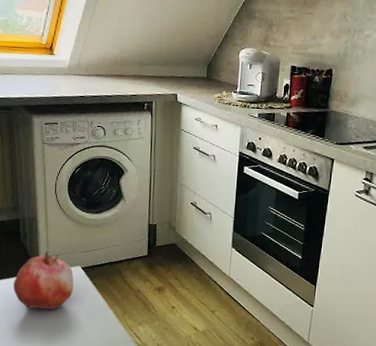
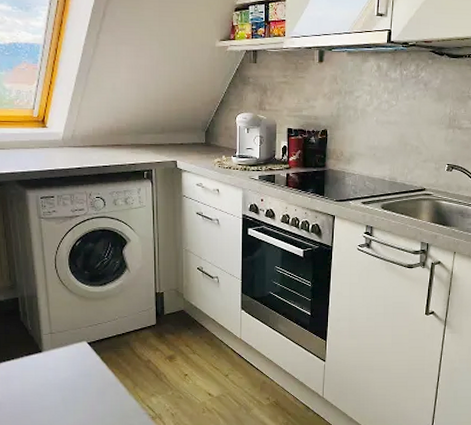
fruit: present [13,250,74,310] -> none [14,328,81,390]

